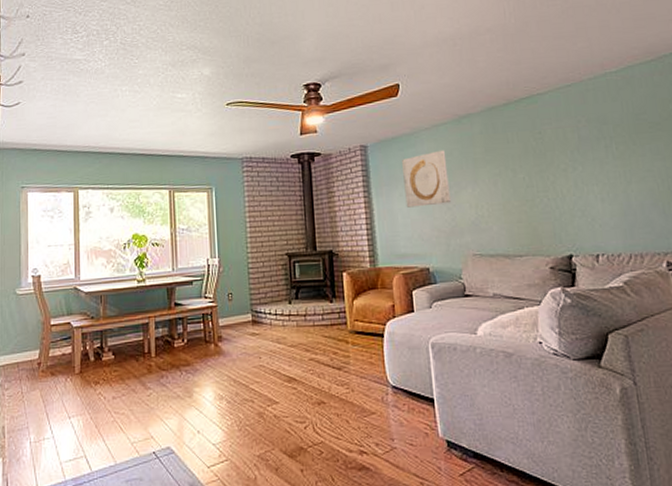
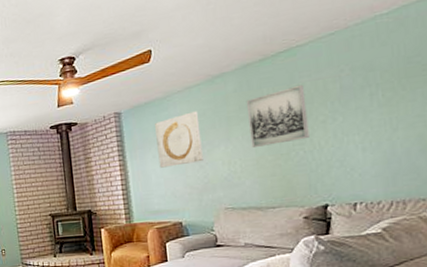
wall art: none [491,131,552,192] -> present [246,84,309,147]

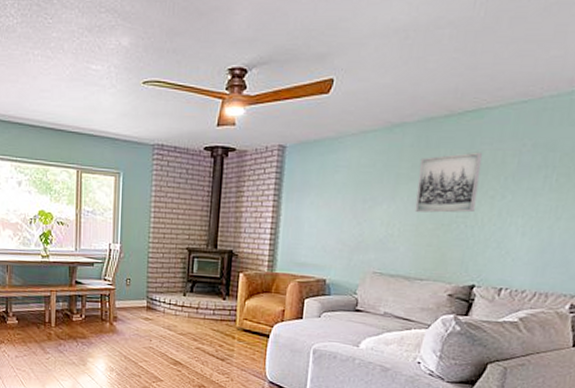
wall art: present [155,111,203,168] -> none [315,160,369,218]

